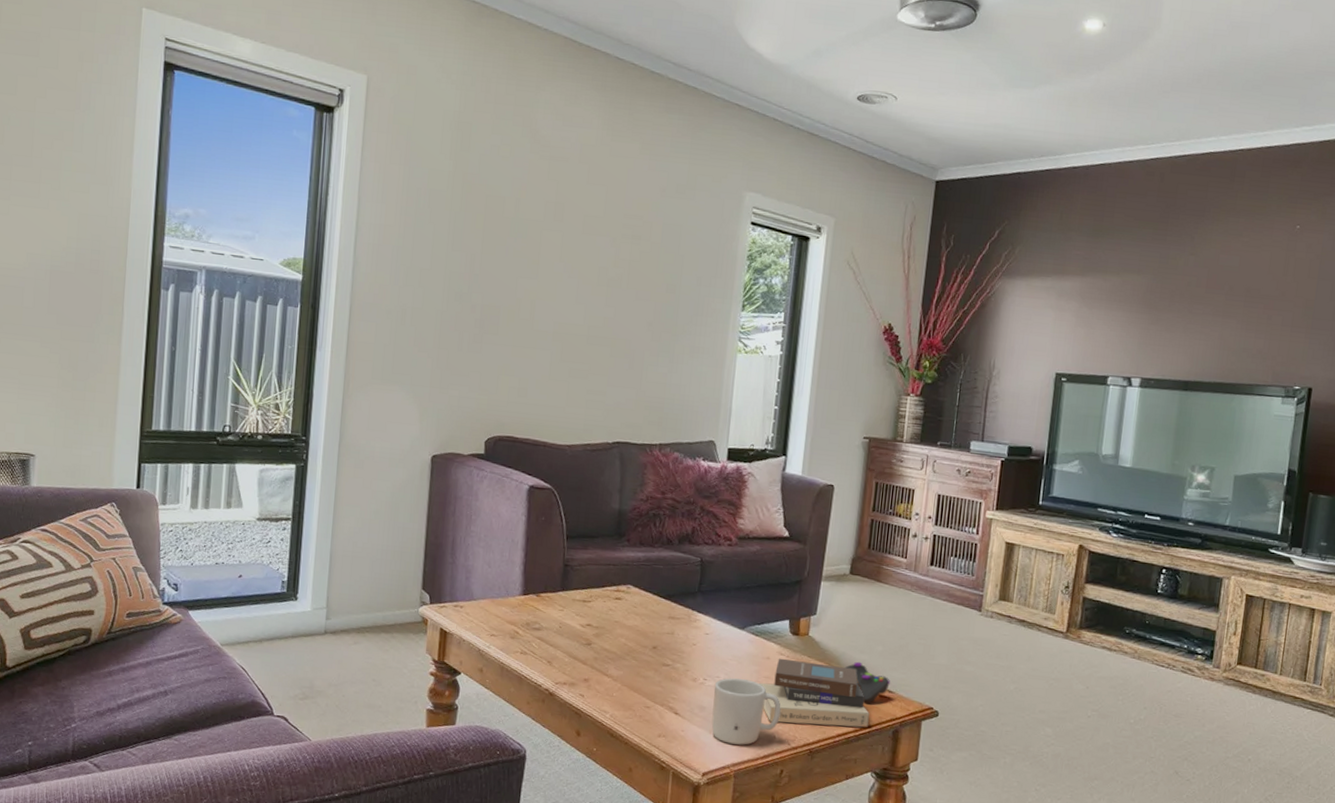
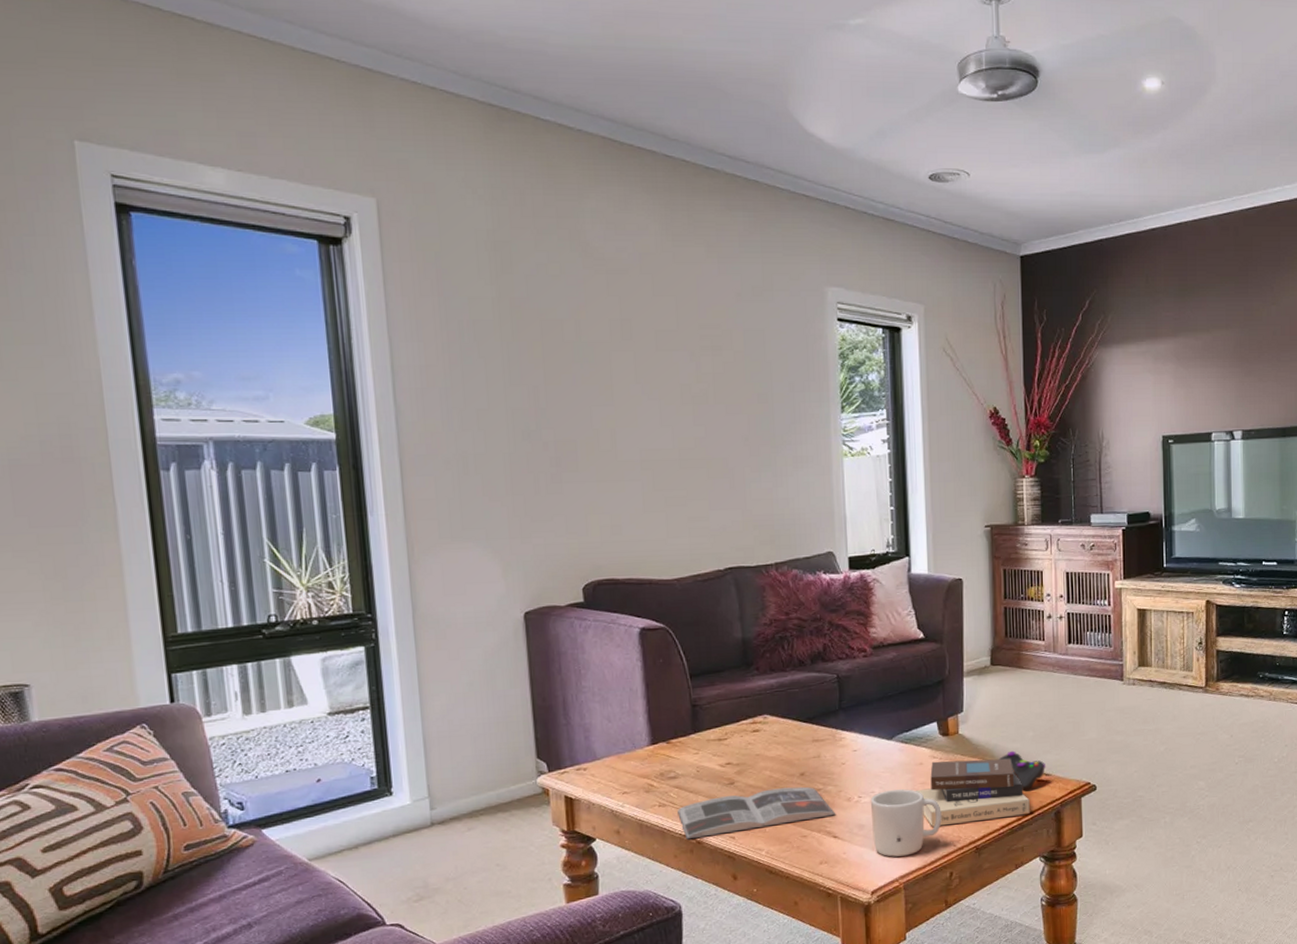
magazine: none [536,654,681,693] -> present [678,786,836,840]

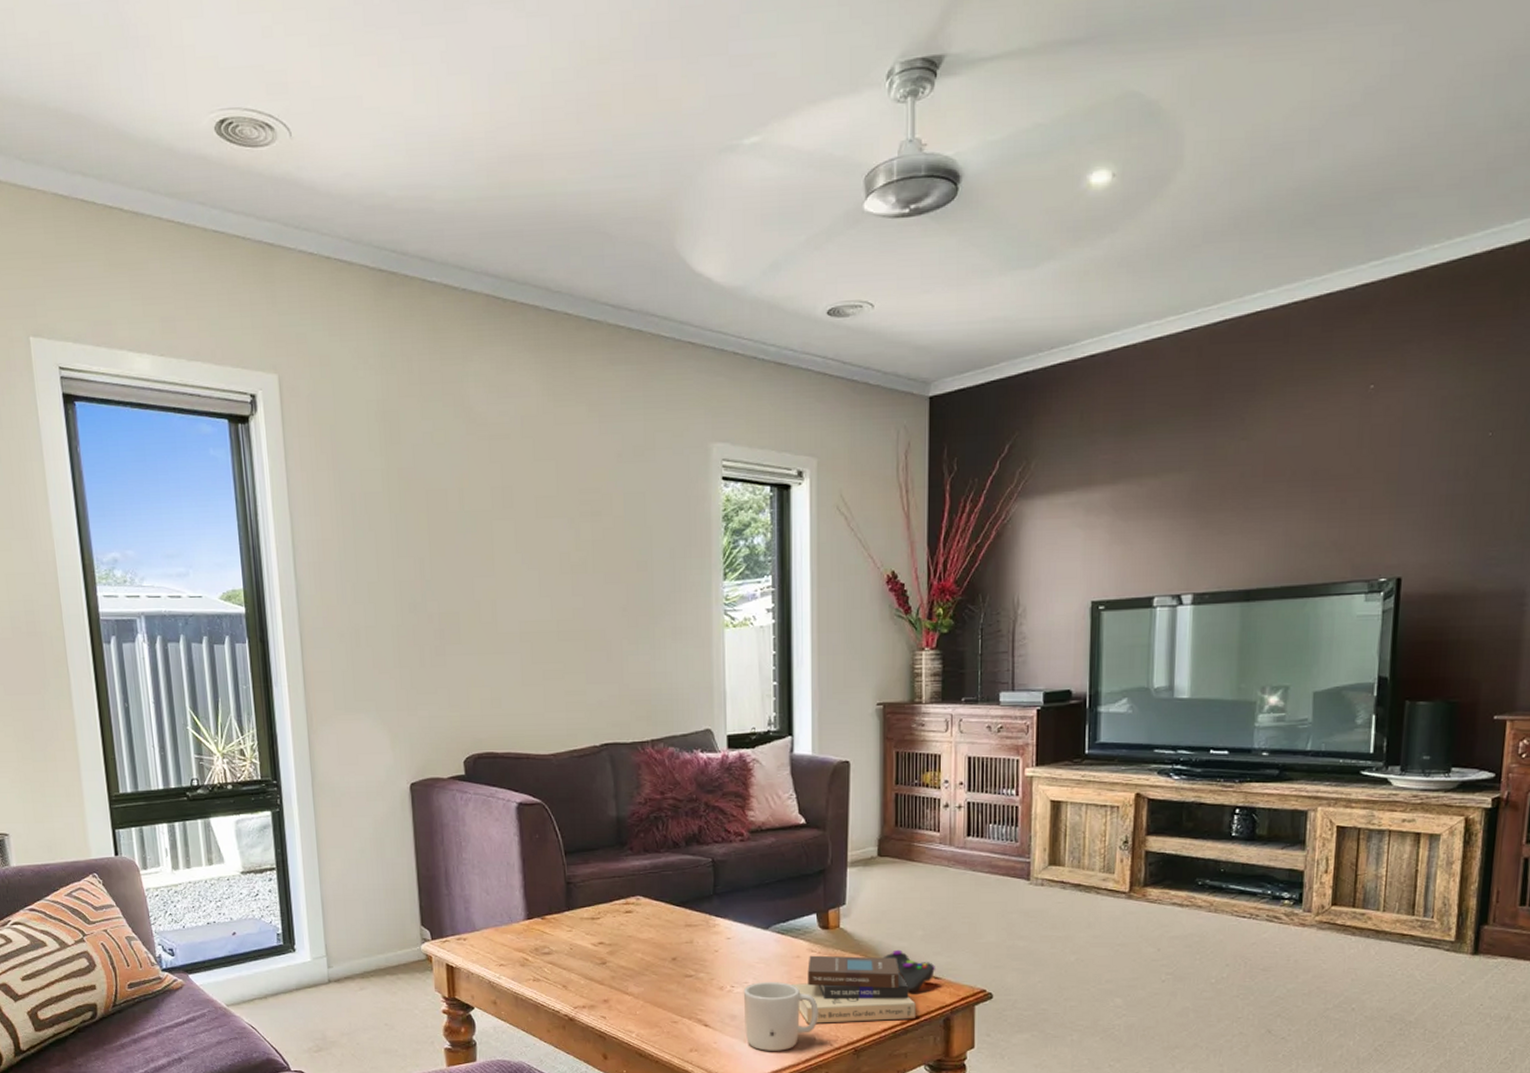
magazine: present [678,786,836,840] -> none [551,971,708,1016]

